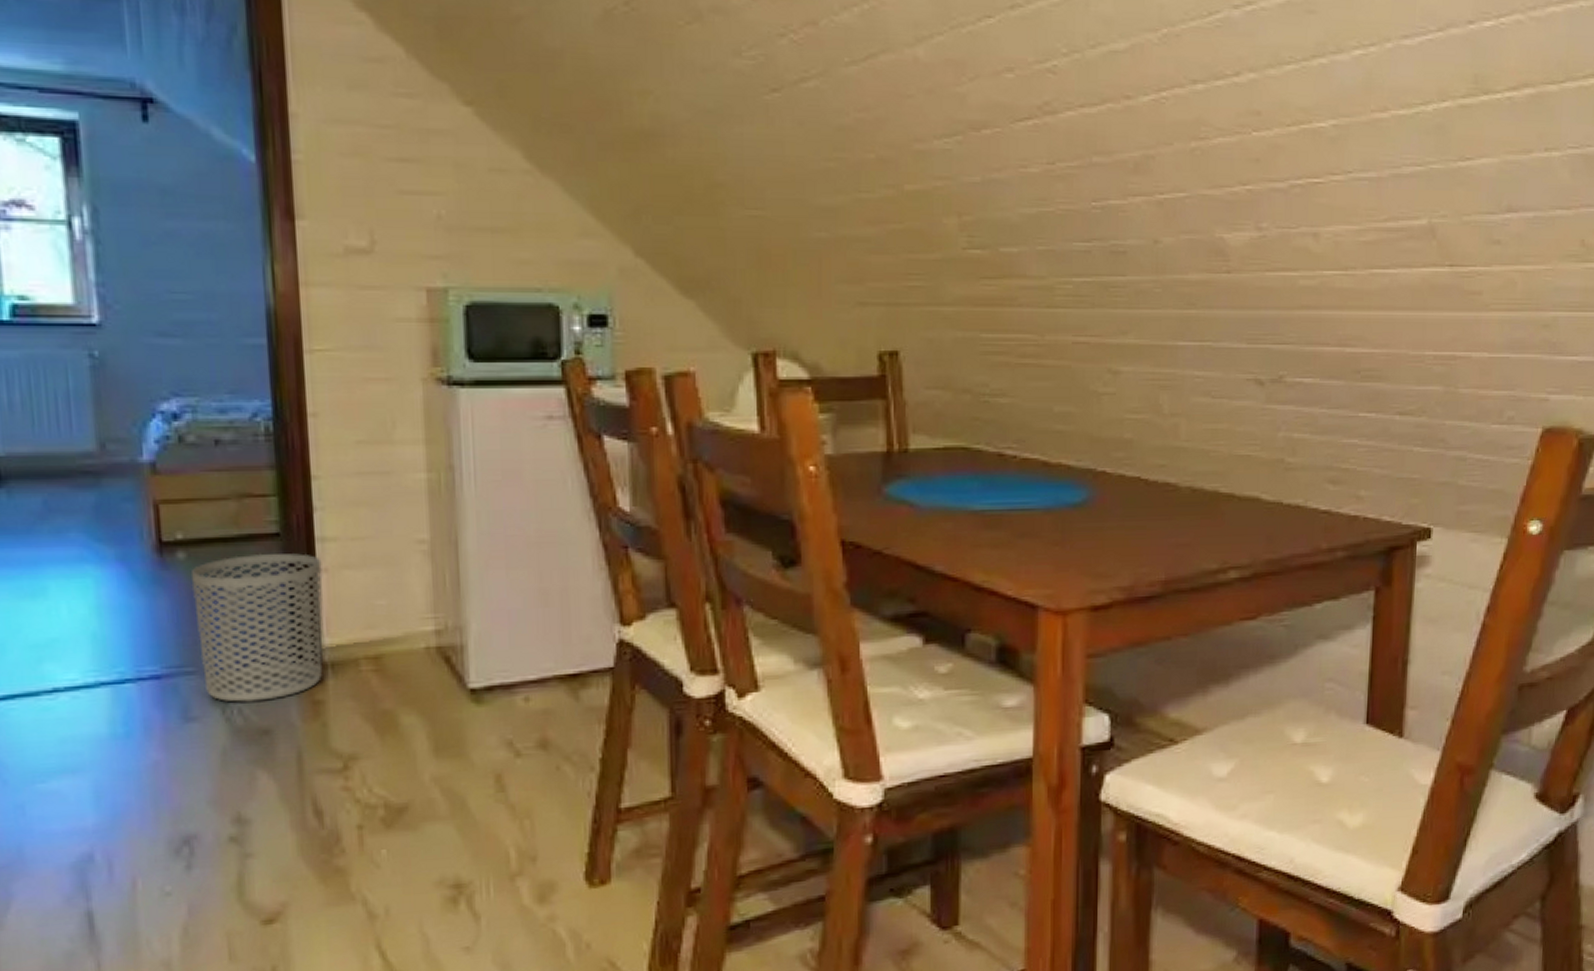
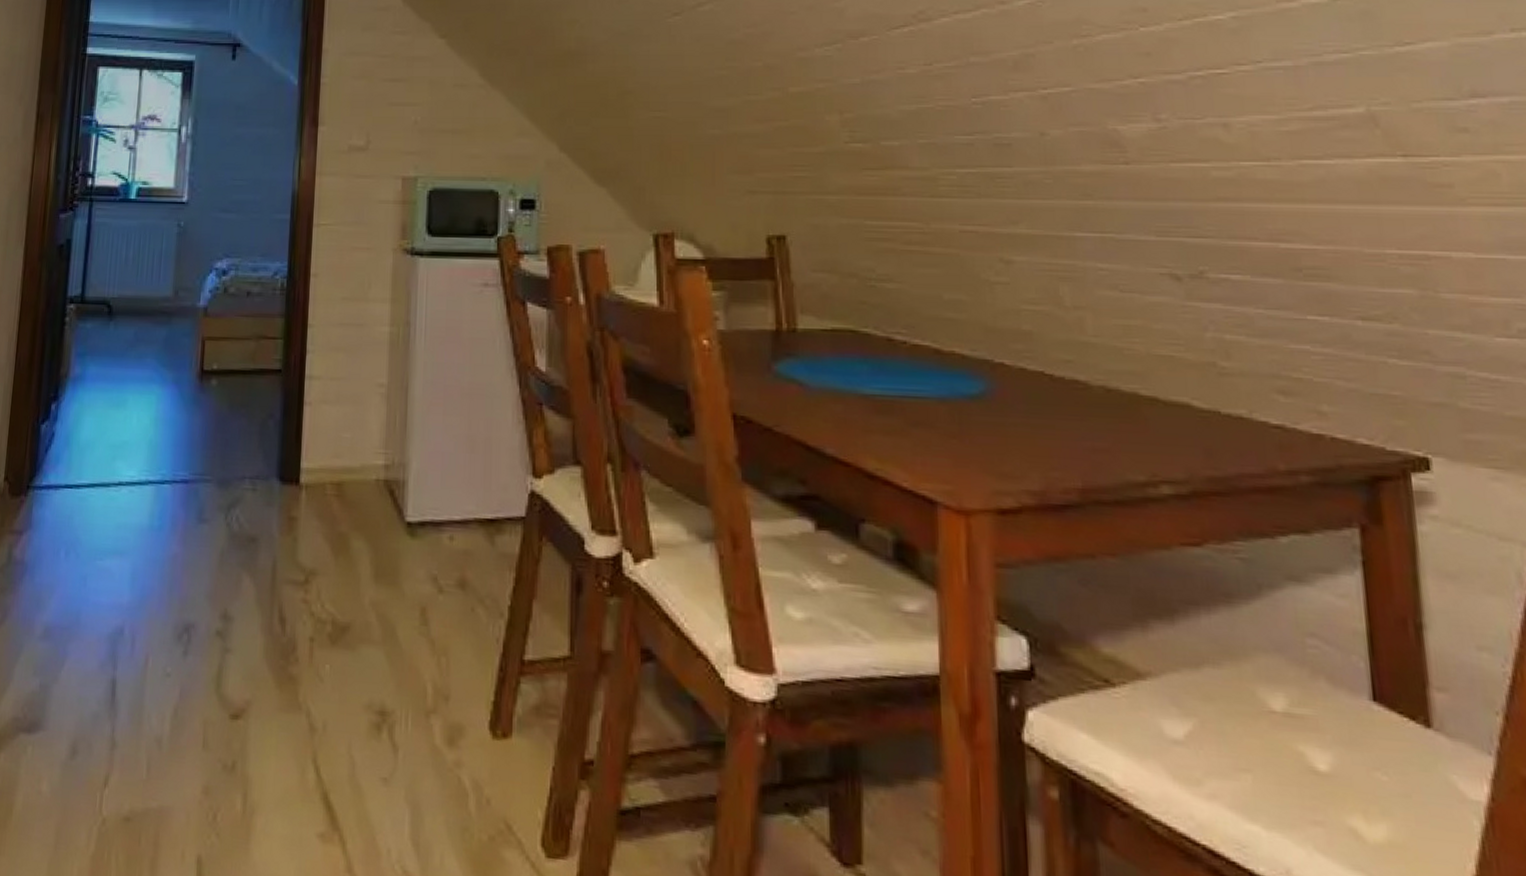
waste bin: present [191,553,323,703] -> none [216,385,308,513]

